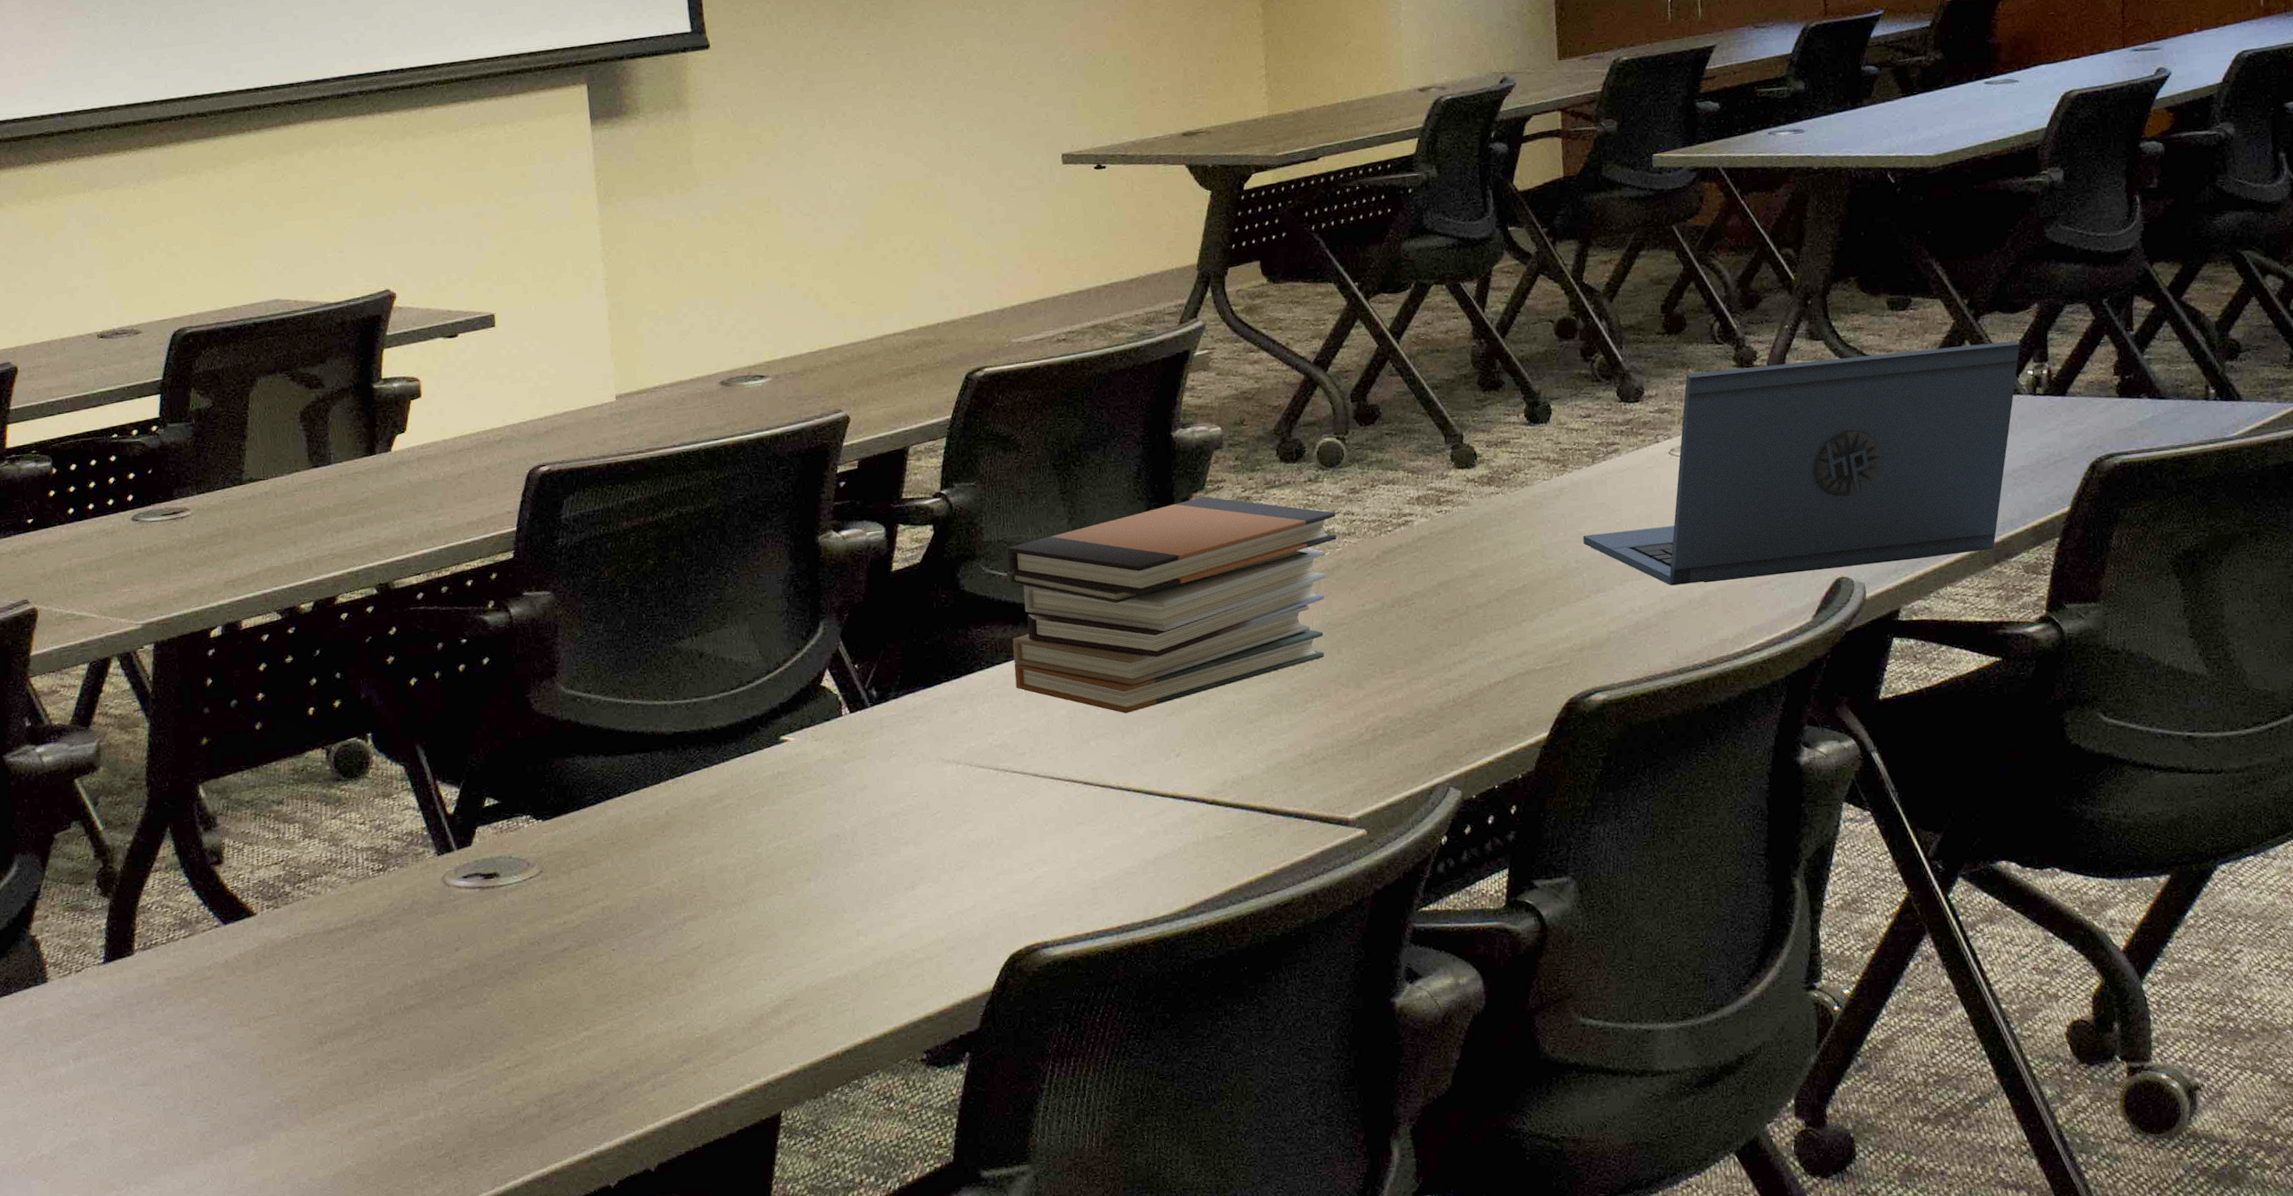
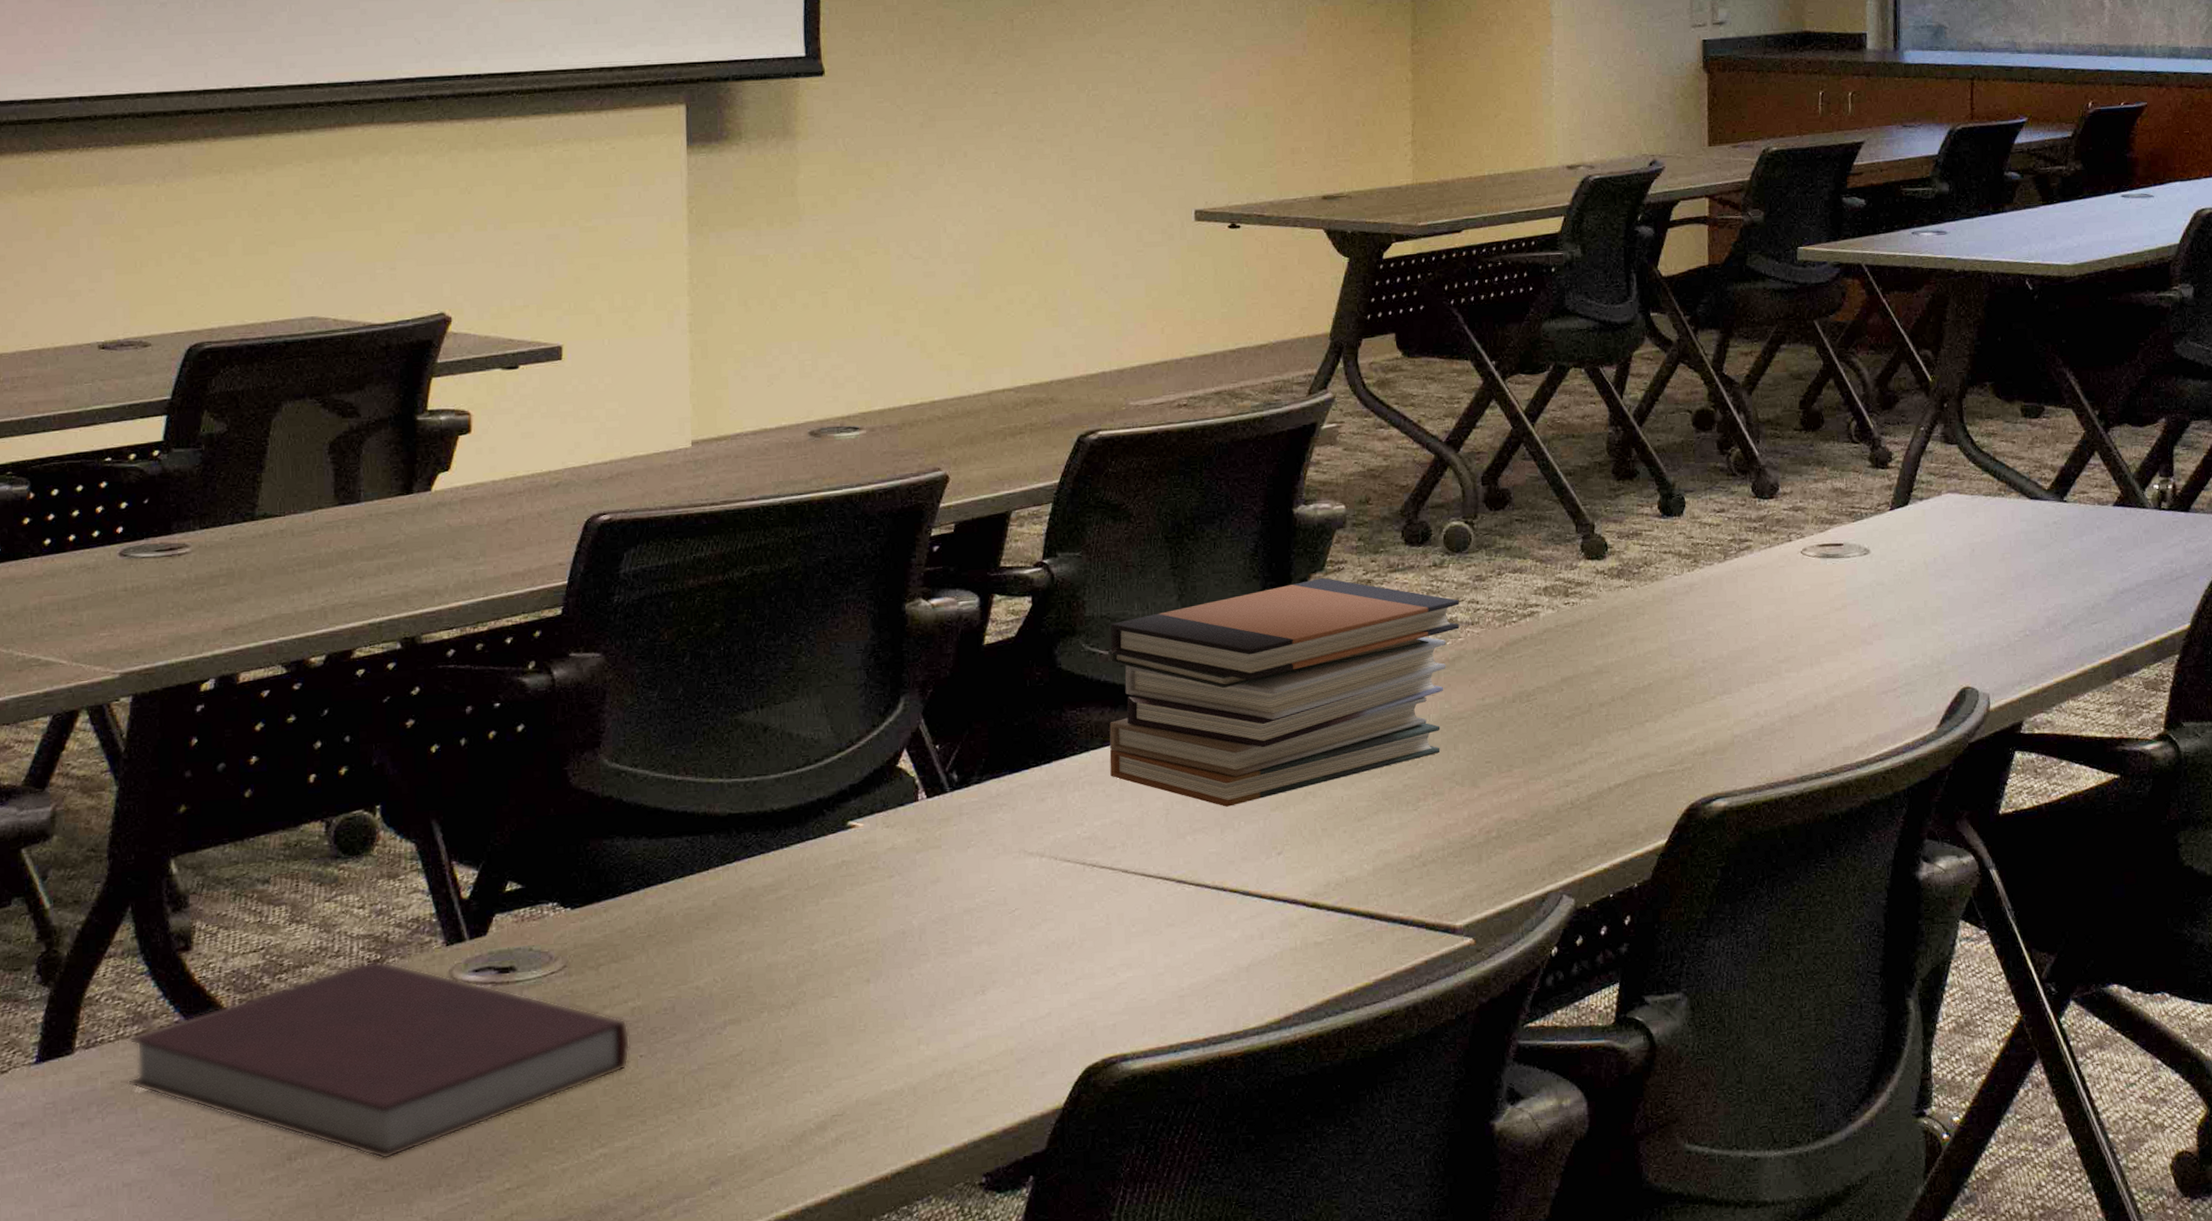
notebook: none [176,868,604,1043] -> present [127,959,630,1160]
laptop: present [1582,340,2020,586] -> none [1711,454,2147,690]

